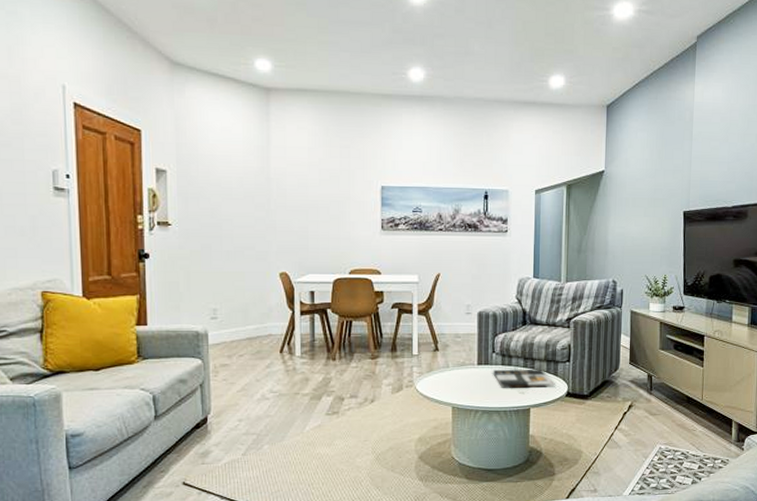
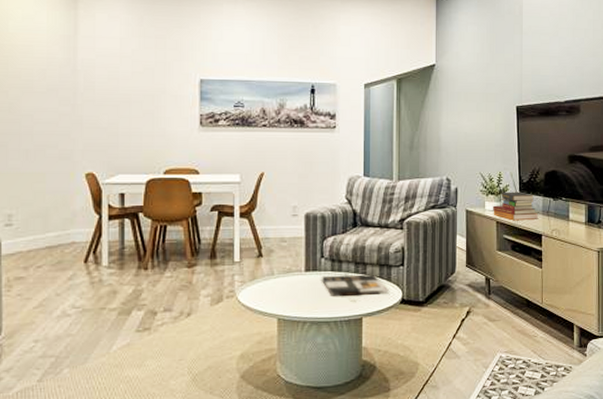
books: none [657,294,701,322] -> present [493,191,538,221]

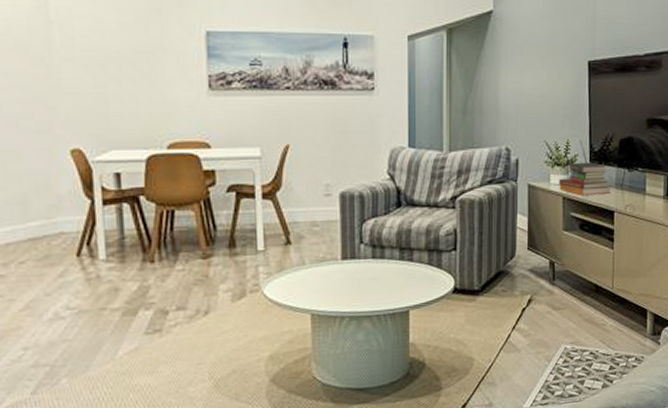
magazine: present [322,274,389,303] -> none [362,262,439,294]

